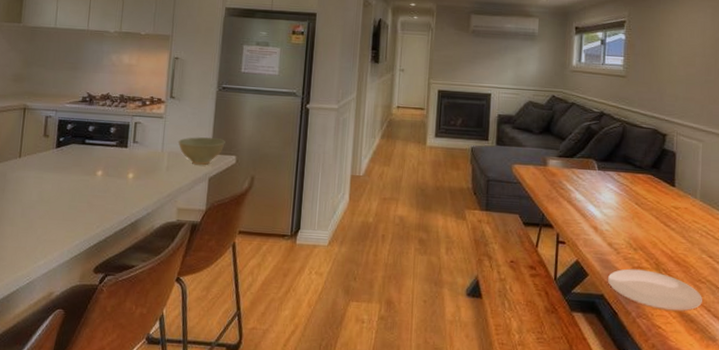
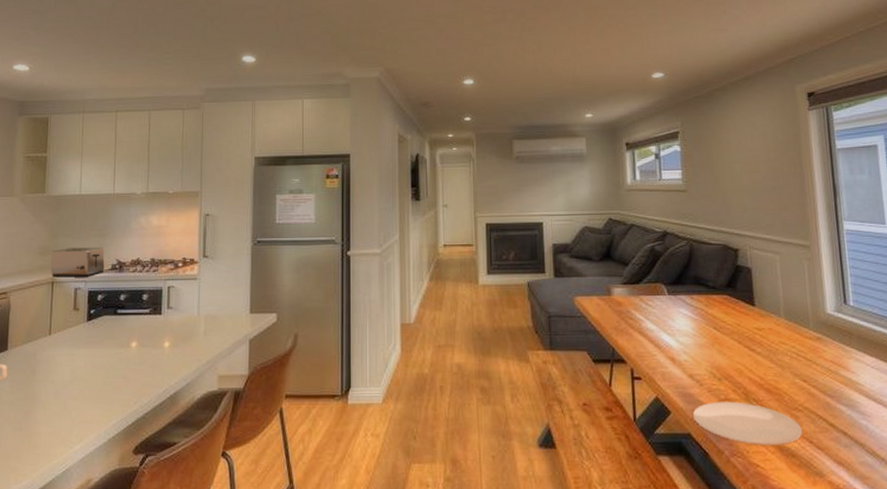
toaster: none [23,77,76,107] -> present [50,247,105,278]
bowl: present [178,137,225,166] -> none [214,296,264,327]

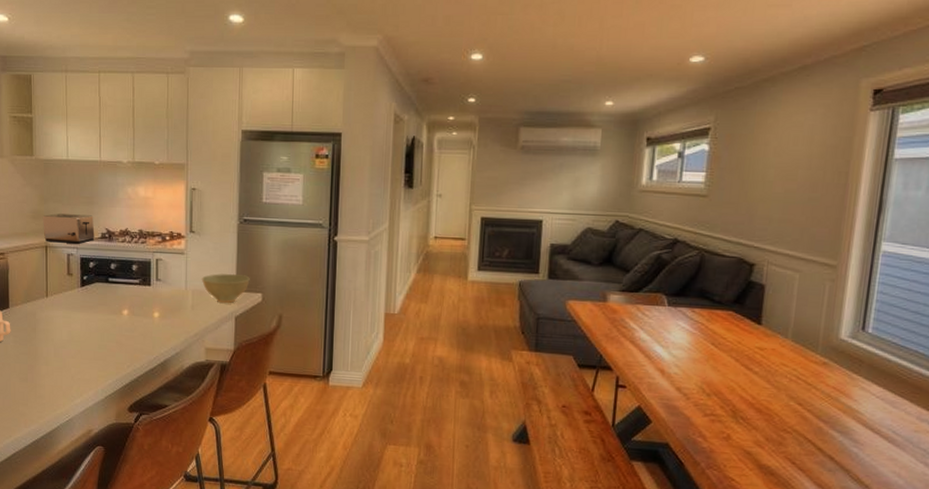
bowl: none [214,296,264,327] -> present [201,274,250,304]
plate: present [692,401,802,447] -> none [673,415,787,464]

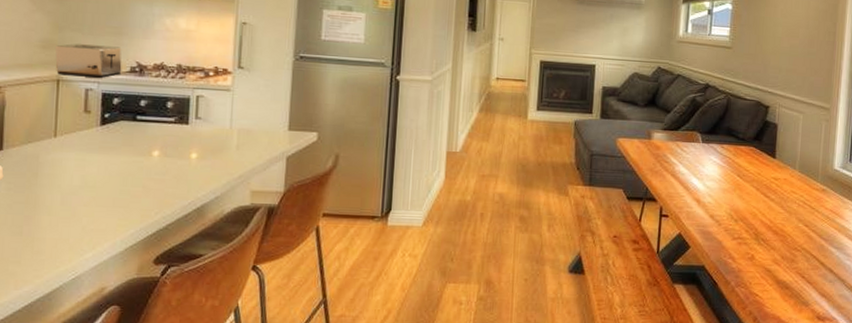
bowl: present [201,274,250,304] -> none [249,112,305,143]

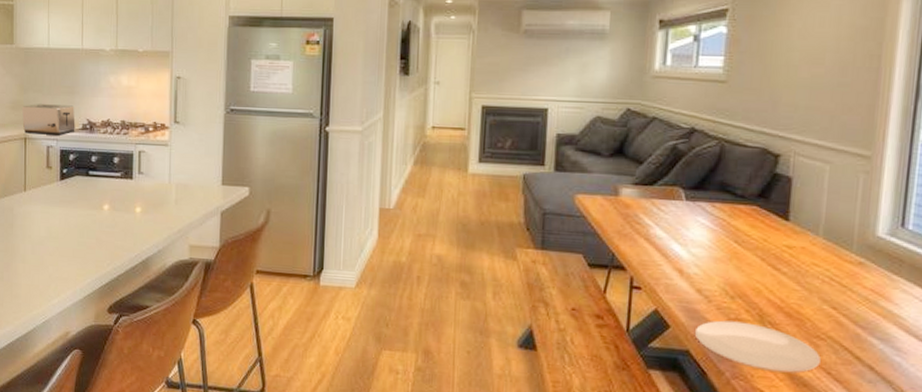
plate: none [708,239,797,280] -> present [694,320,821,374]

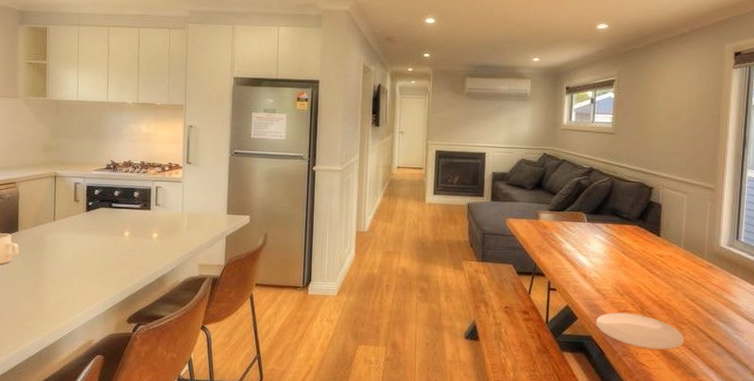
toaster: present [22,104,76,135] -> none [53,147,101,174]

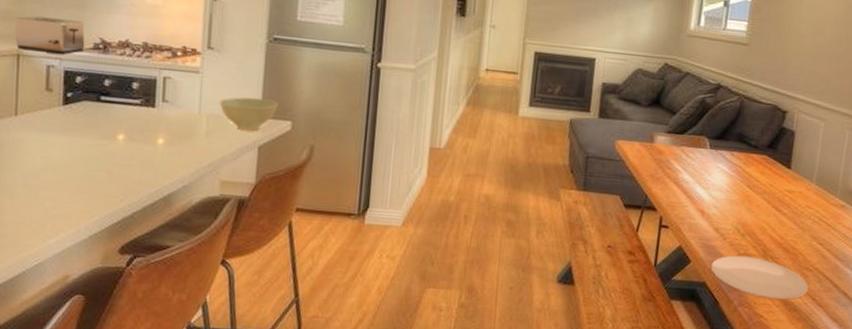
toaster: none [53,147,101,174] -> present [15,16,85,54]
bowl: none [196,199,239,225] -> present [219,97,278,132]

